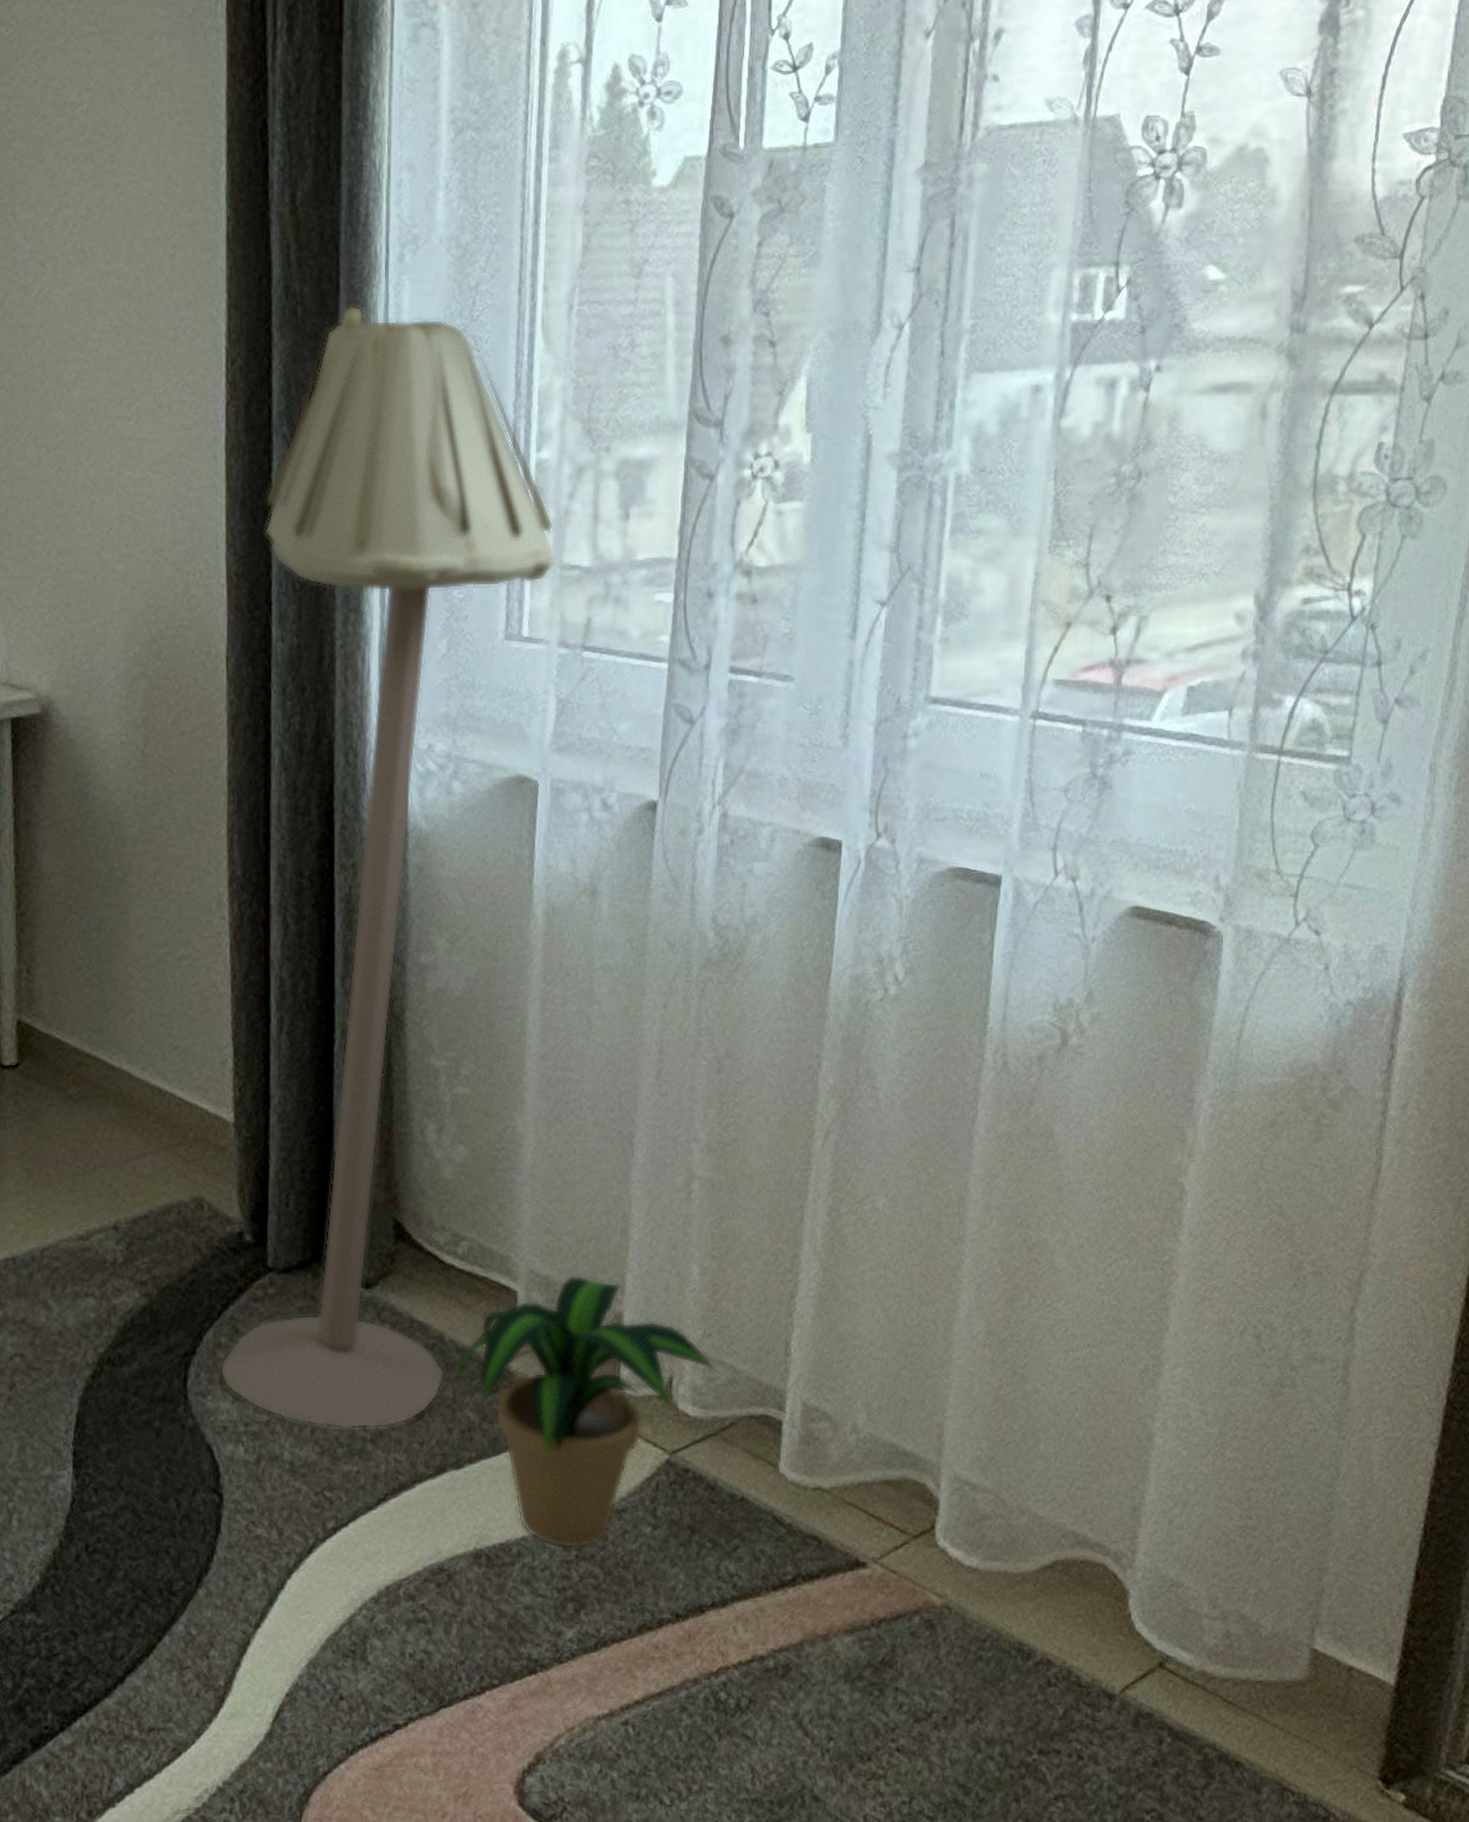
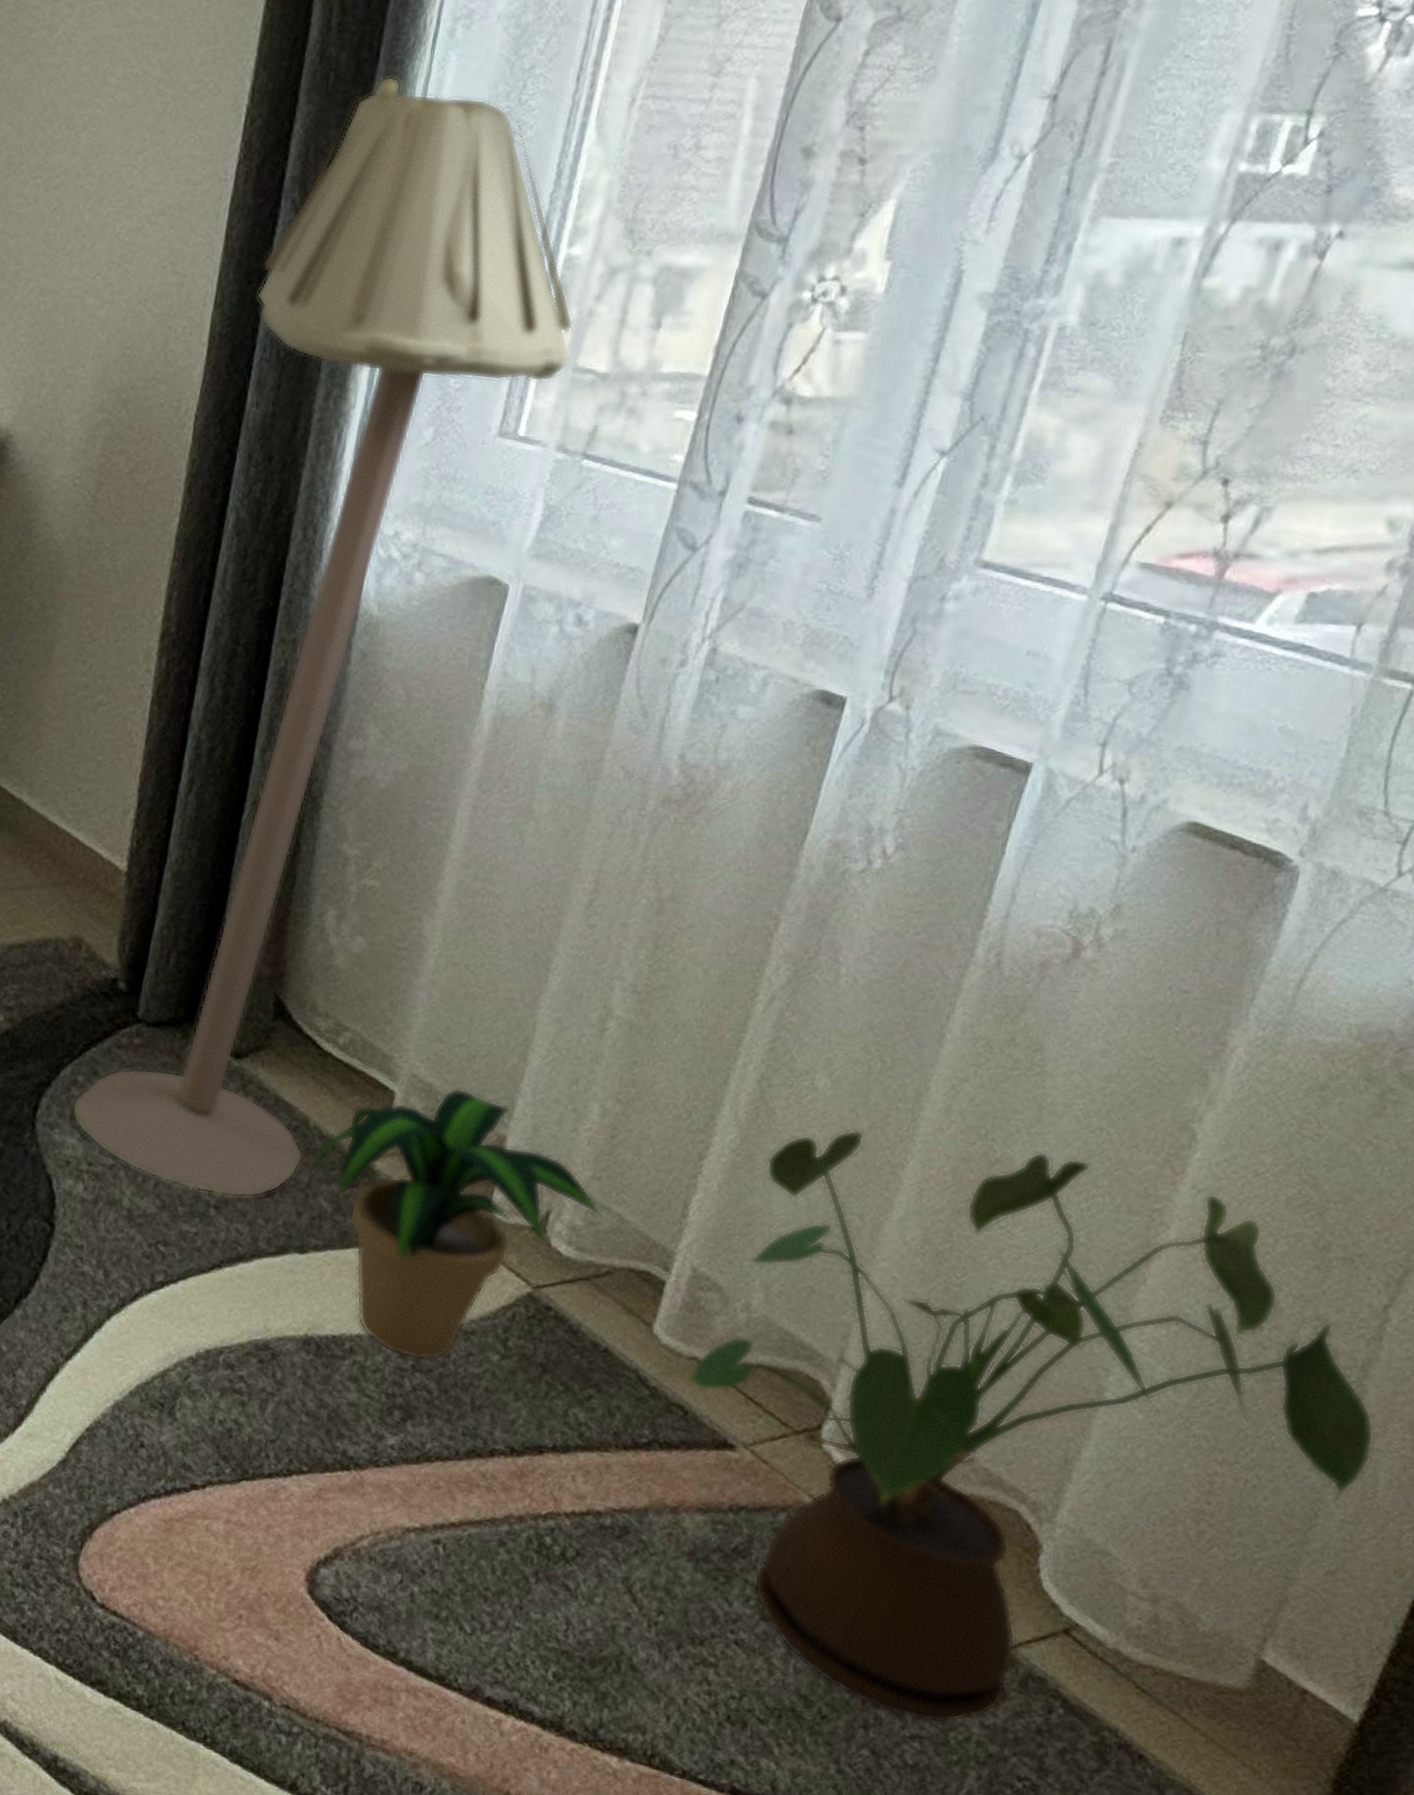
house plant: none [814,1229,1364,1781] -> present [684,1129,1375,1724]

